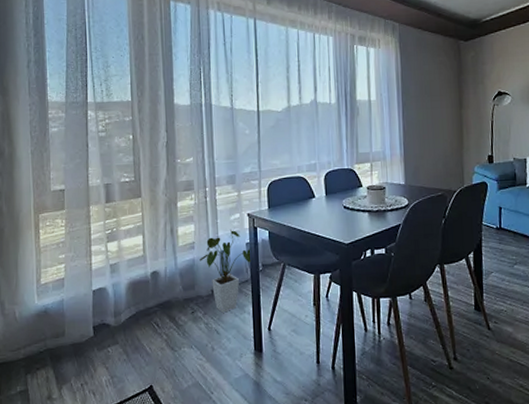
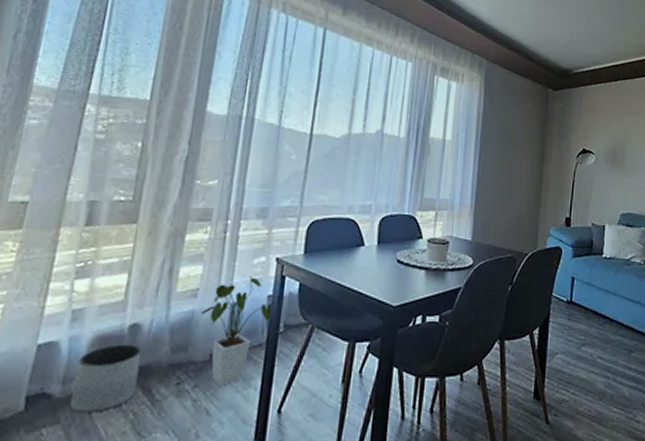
planter: none [121,286,164,336] -> present [69,344,142,413]

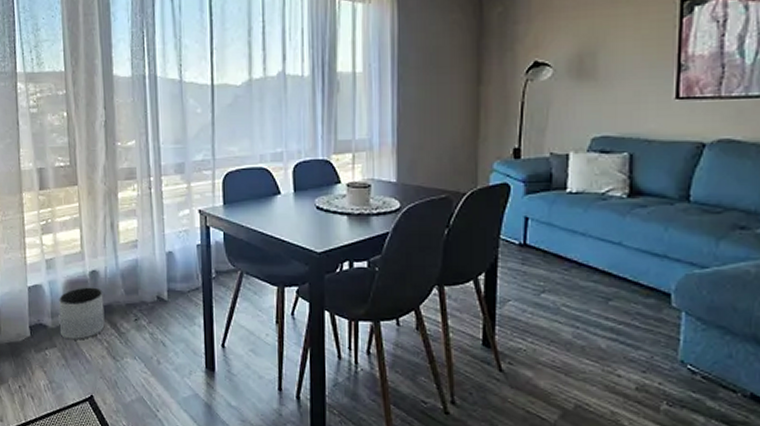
house plant: present [201,275,274,386] -> none [144,227,204,323]

